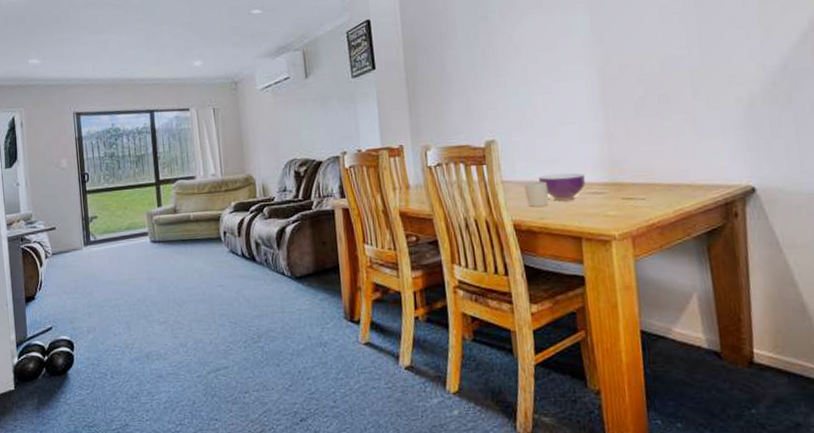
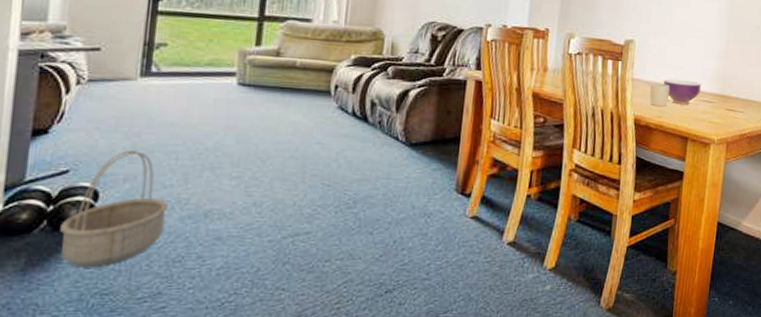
basket: none [54,307,121,404] -> present [60,151,169,267]

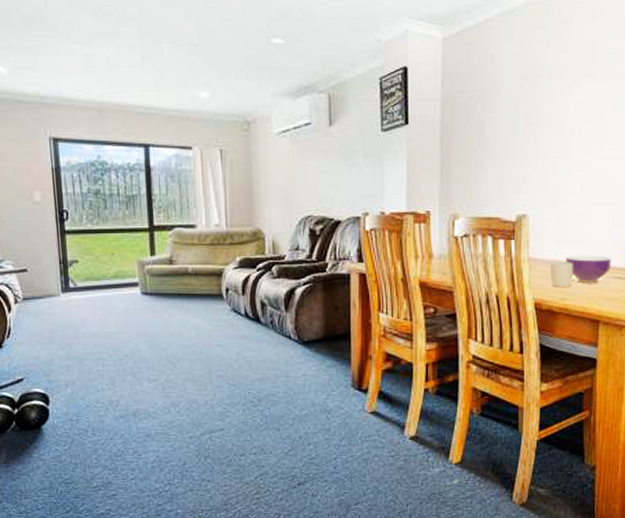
basket: present [60,151,169,267] -> none [26,360,104,460]

